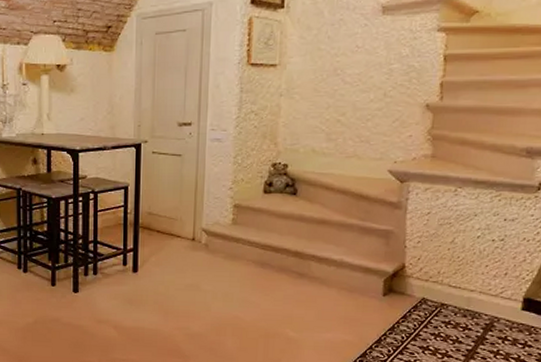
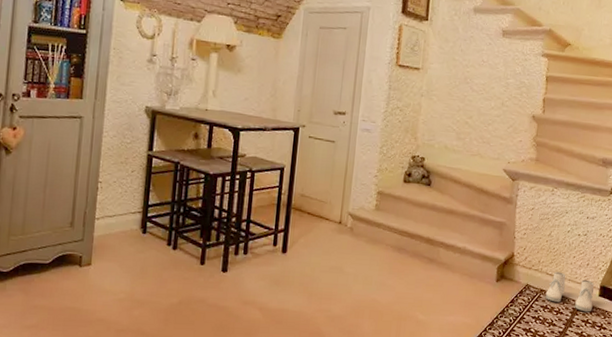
boots: none [448,283,515,328] -> present [545,272,594,312]

